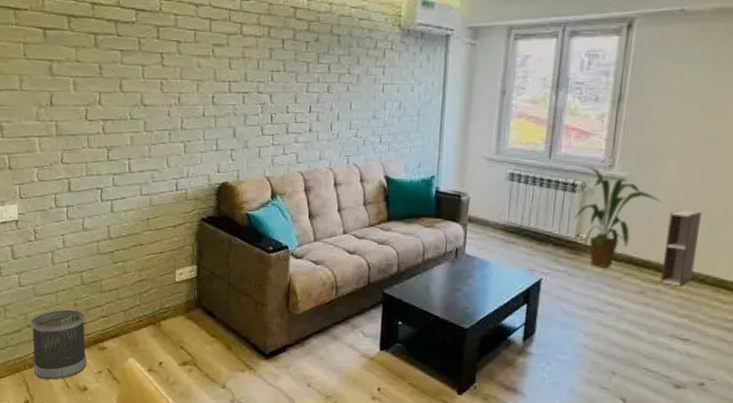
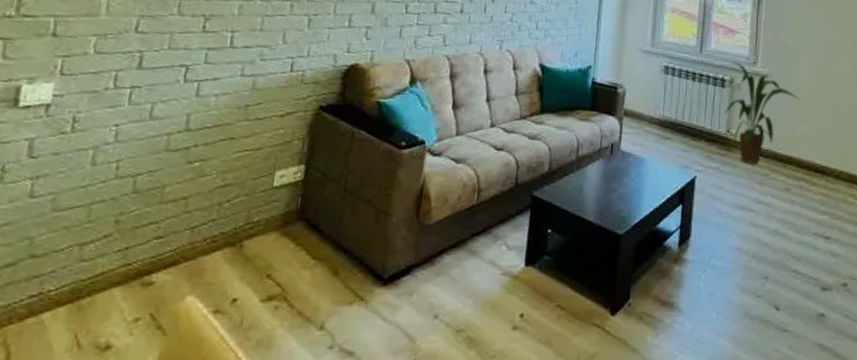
wastebasket: present [31,309,87,380] -> none [24,229,129,338]
shelf: present [660,209,702,287] -> none [802,106,833,183]

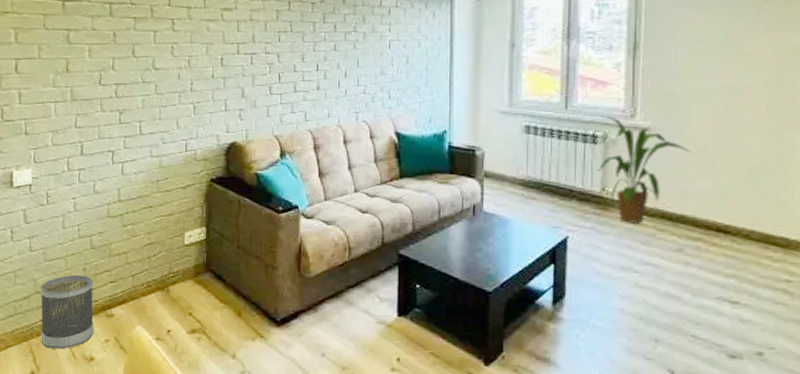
wastebasket: none [24,229,129,338] -> present [40,274,94,349]

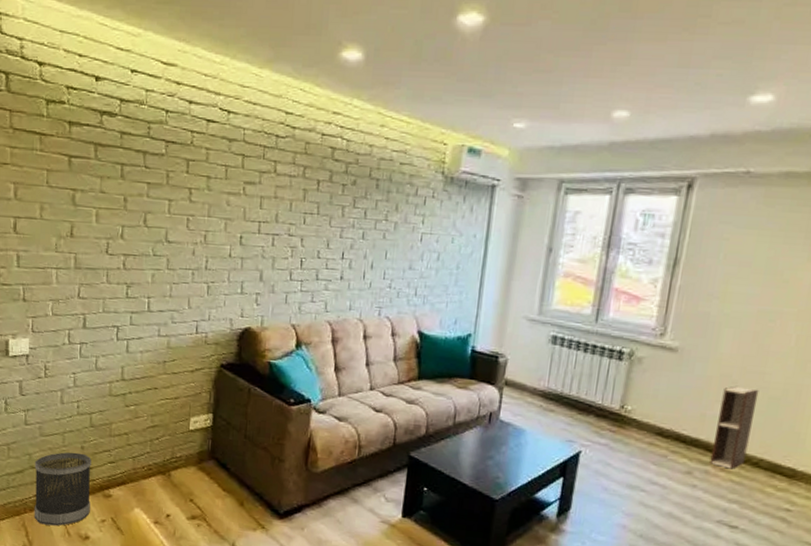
house plant: present [597,116,691,223] -> none [619,332,715,444]
shelf: none [699,159,738,243] -> present [709,385,759,469]

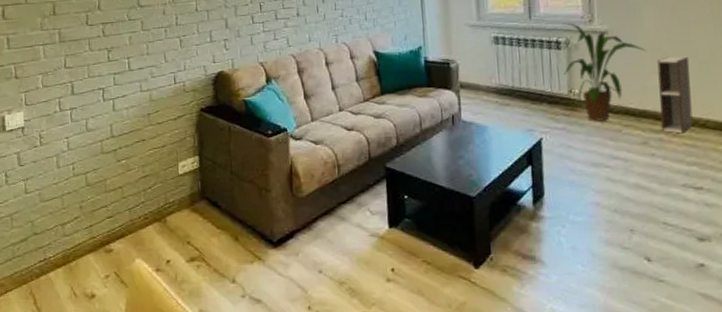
wastebasket: present [34,452,92,526] -> none [37,212,94,289]
house plant: none [619,332,715,444] -> present [562,23,646,121]

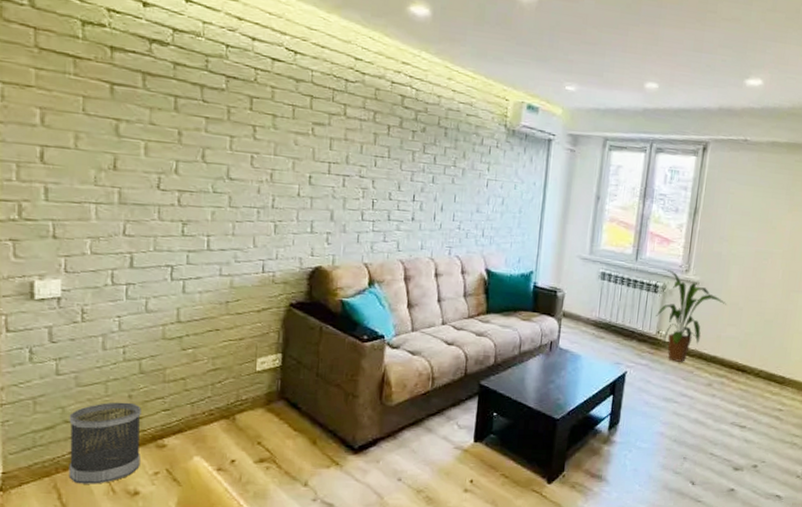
wastebasket: none [37,212,94,289] -> present [68,402,141,484]
shelf: present [657,56,693,134] -> none [724,312,758,380]

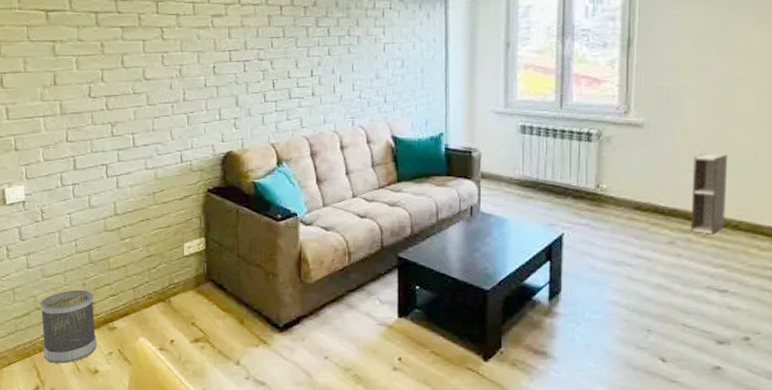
house plant: present [655,269,726,362] -> none [592,114,683,218]
shelf: none [724,312,758,380] -> present [690,153,728,235]

